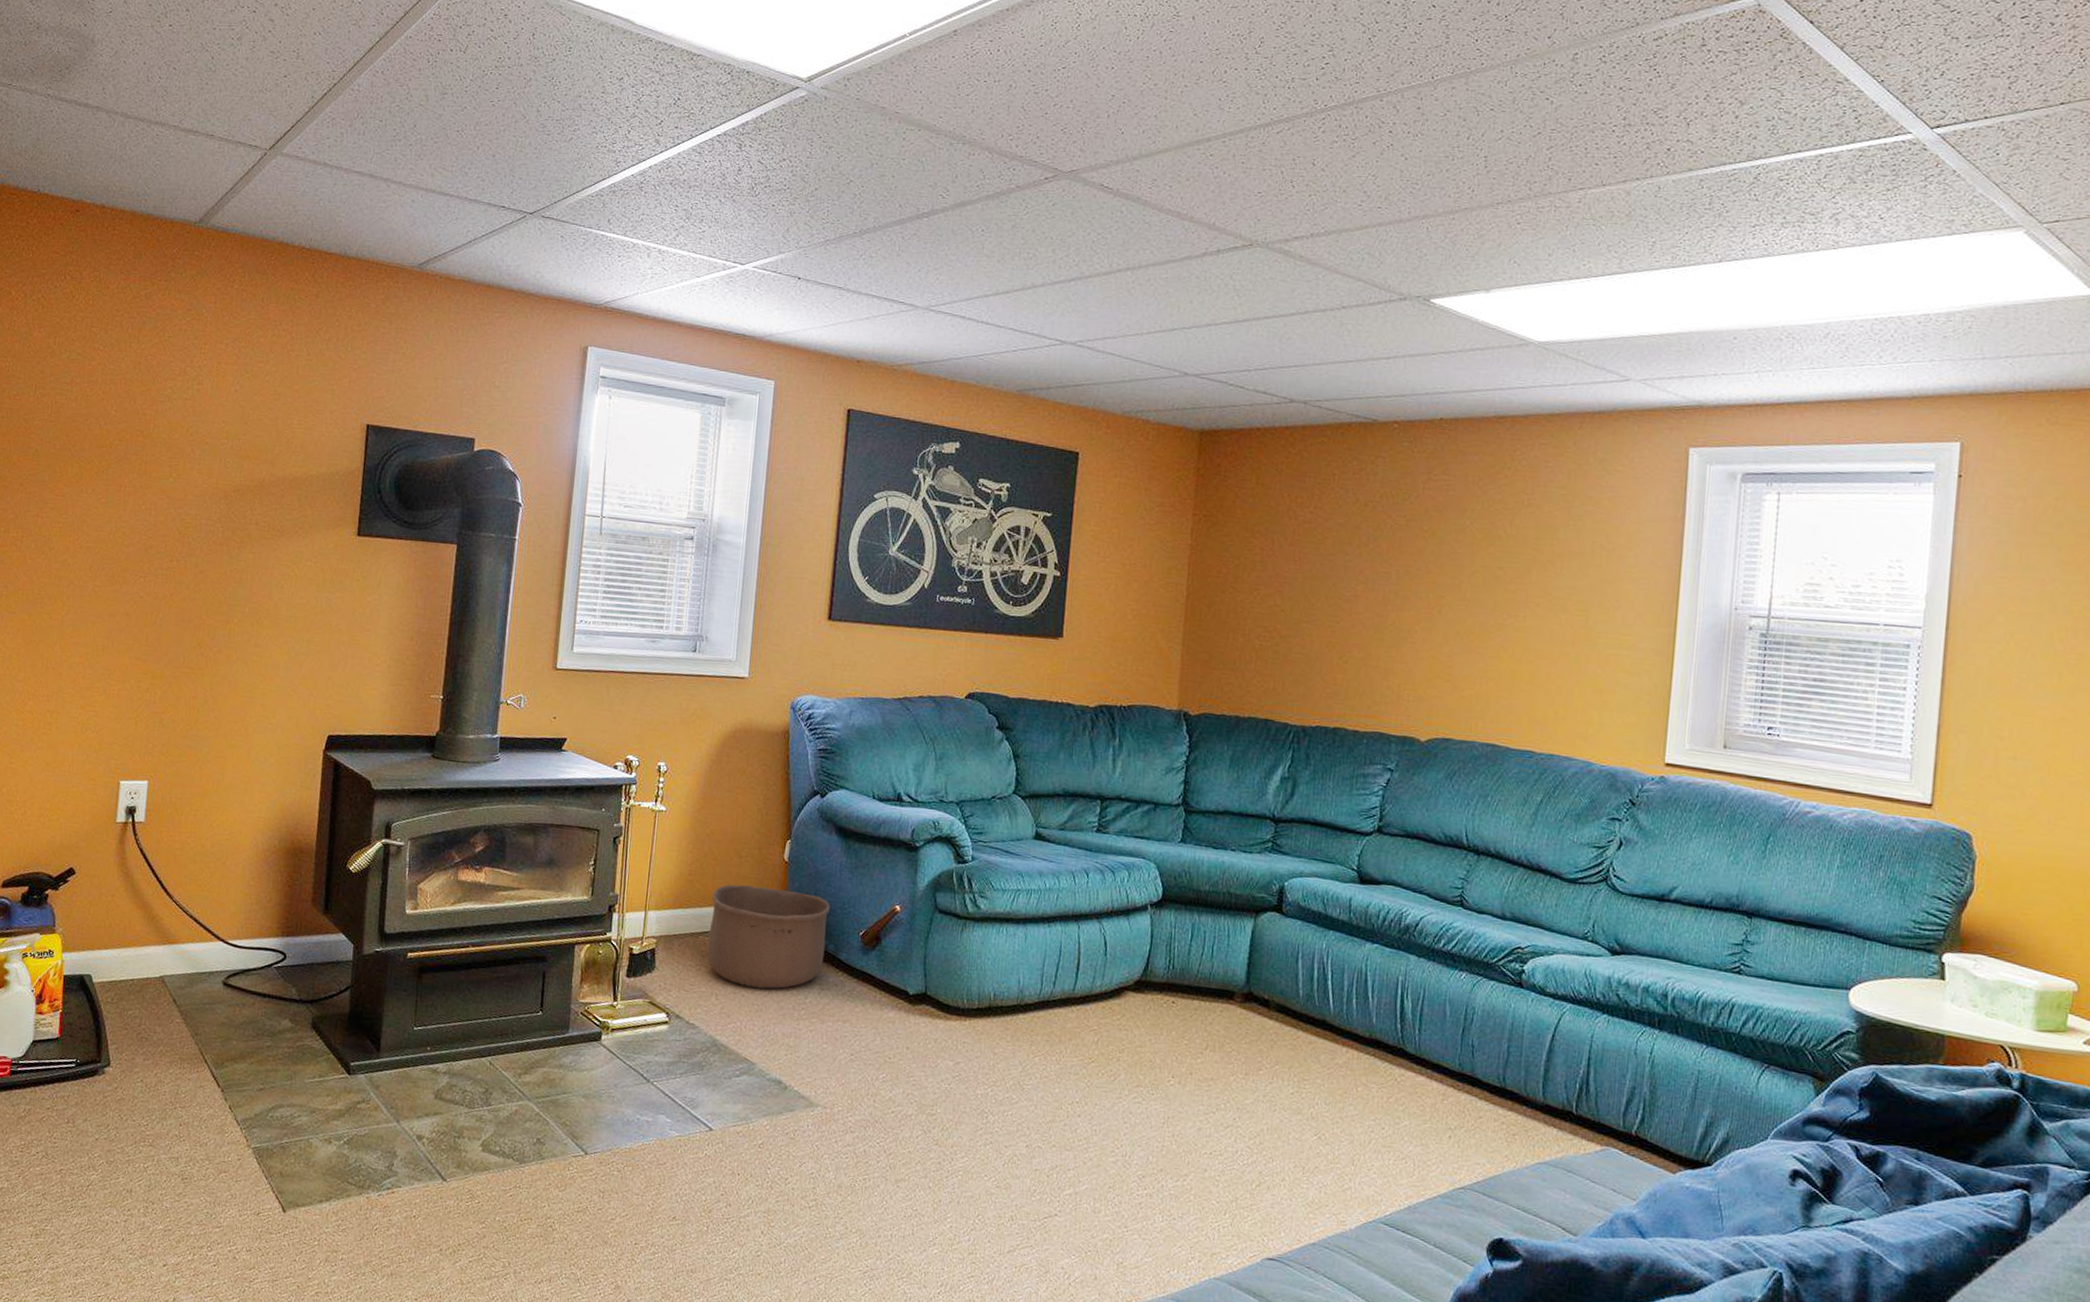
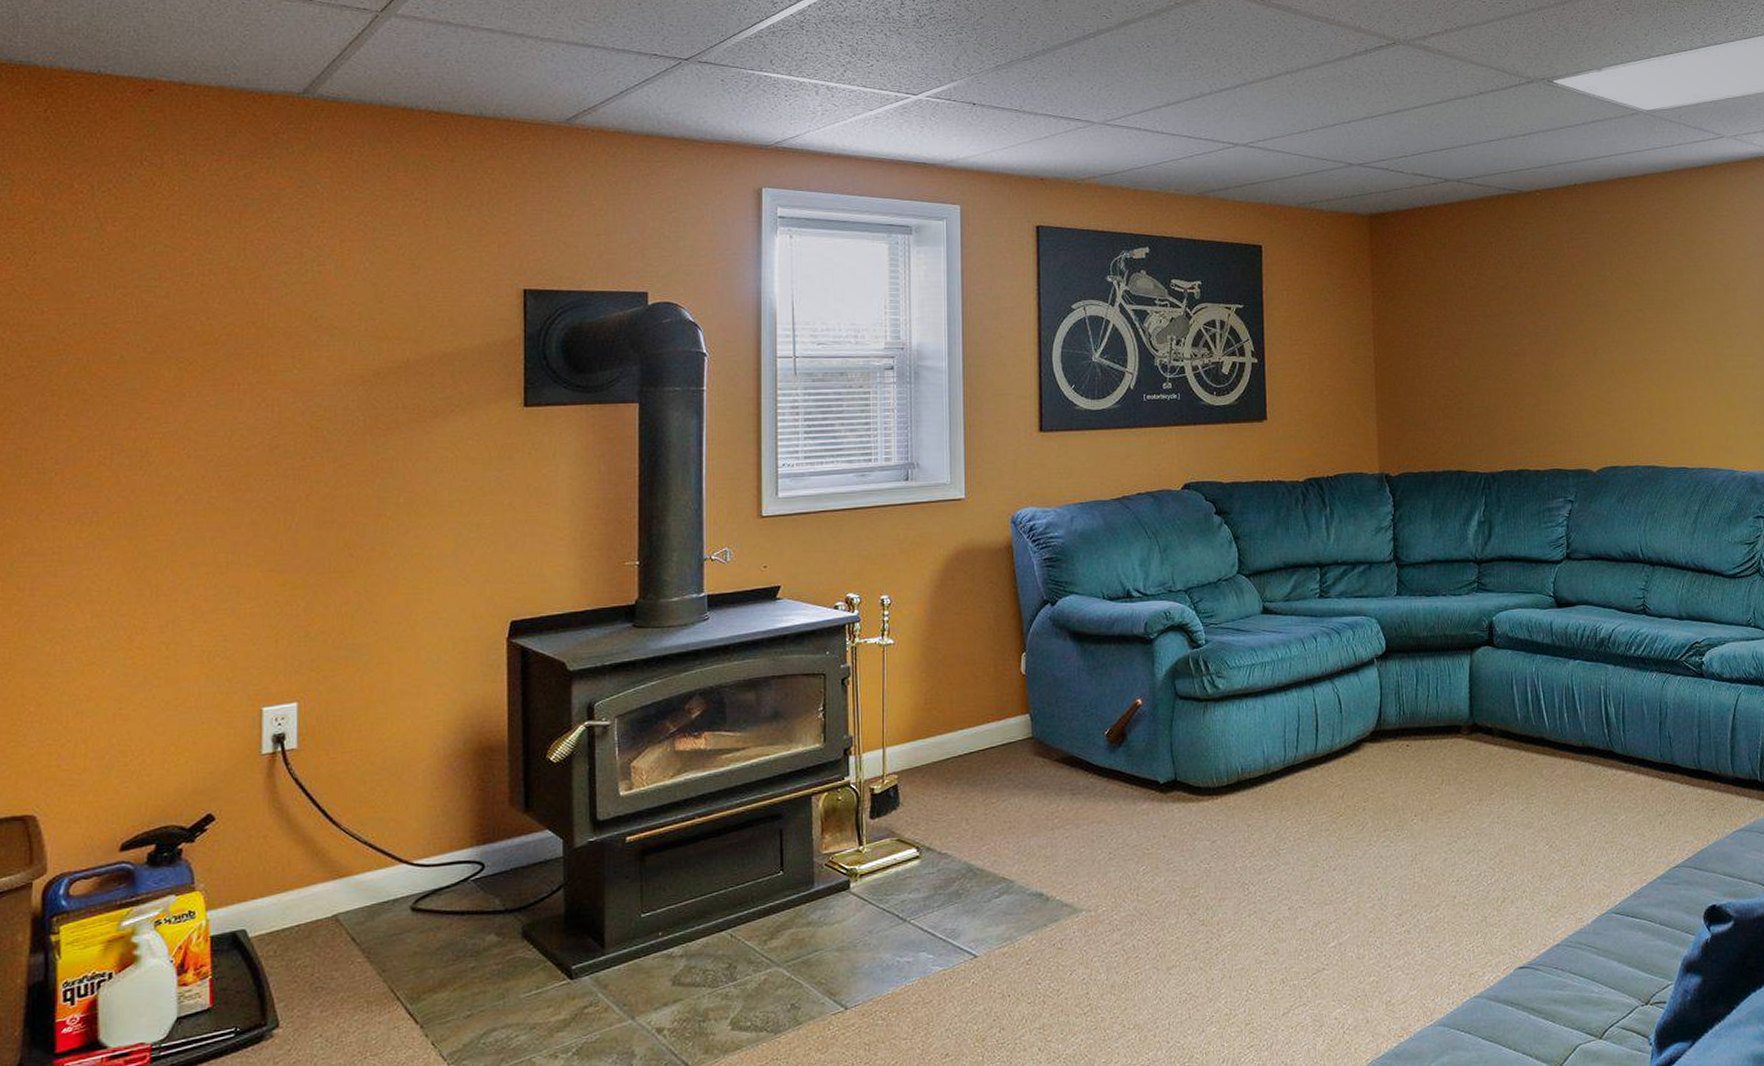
basket: present [707,884,830,989] -> none [951,702,1073,806]

